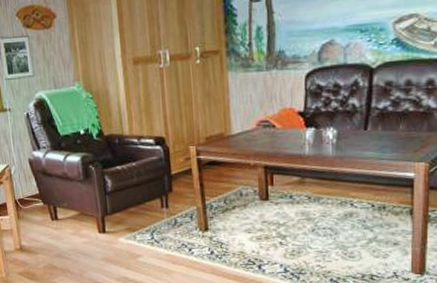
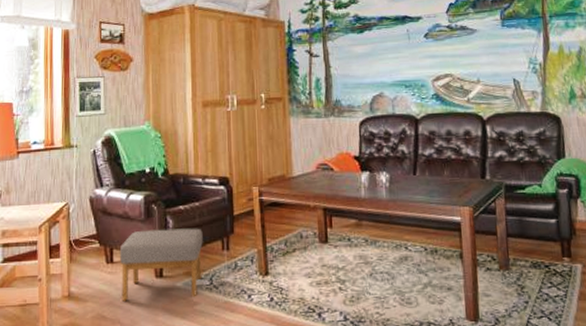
footstool: none [62,187,143,254] -> present [119,228,203,301]

